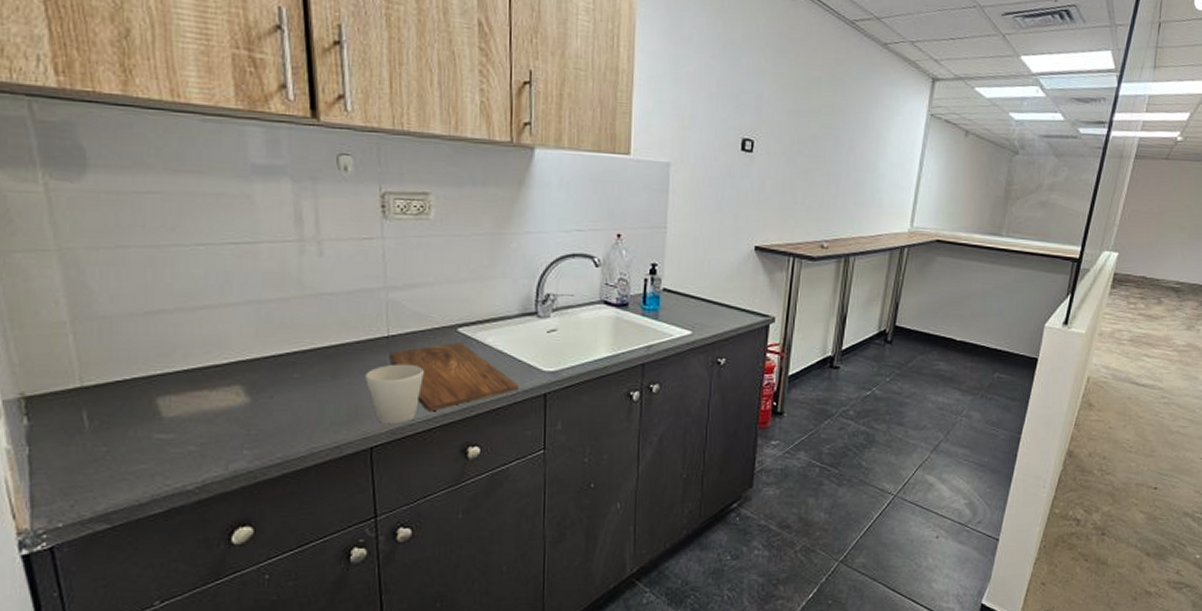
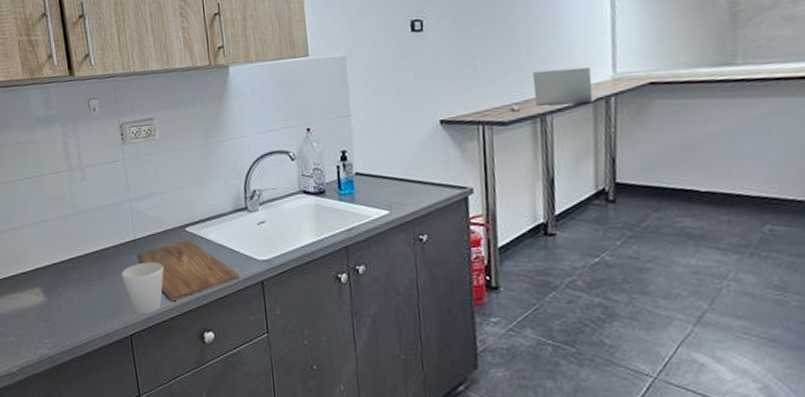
laptop: none [843,213,894,251] -> present [532,66,597,106]

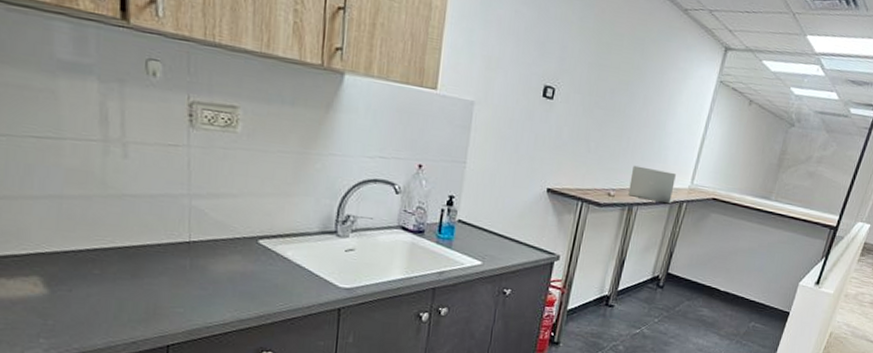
cup: present [122,261,164,315] -> none [165,268,223,326]
cutting board: present [136,240,240,304] -> none [189,253,315,318]

